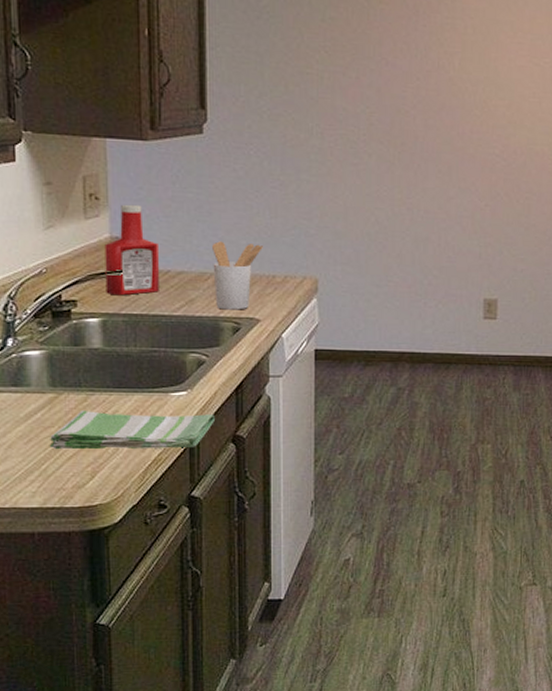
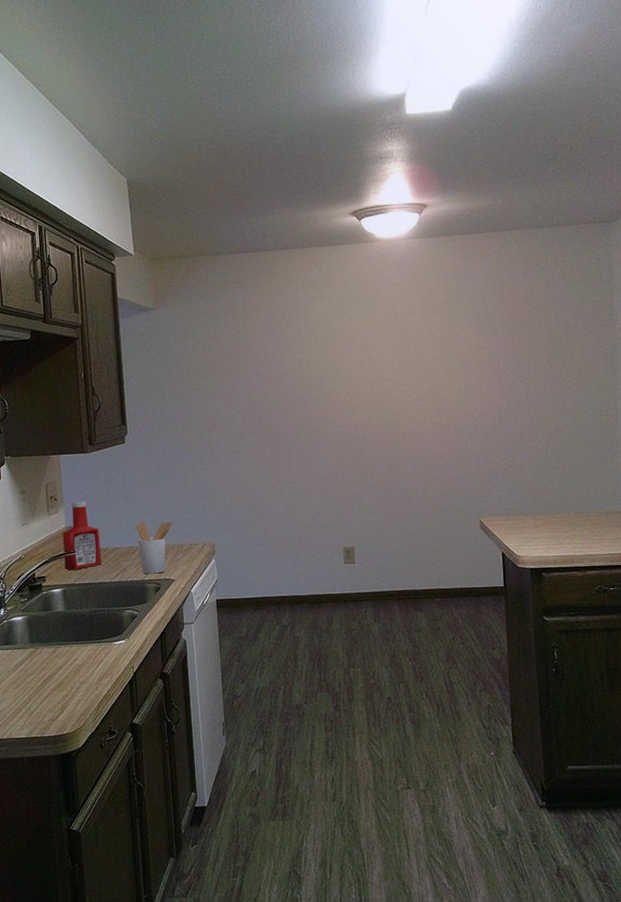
dish towel: present [50,411,215,450] -> none [32,657,146,692]

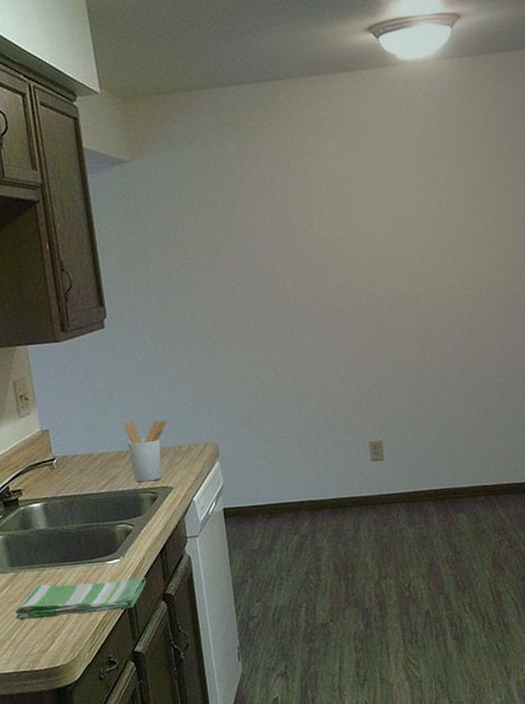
dish towel: none [32,657,146,692] -> present [15,577,146,621]
ketchup bottle: present [62,501,102,571] -> none [37,399,87,482]

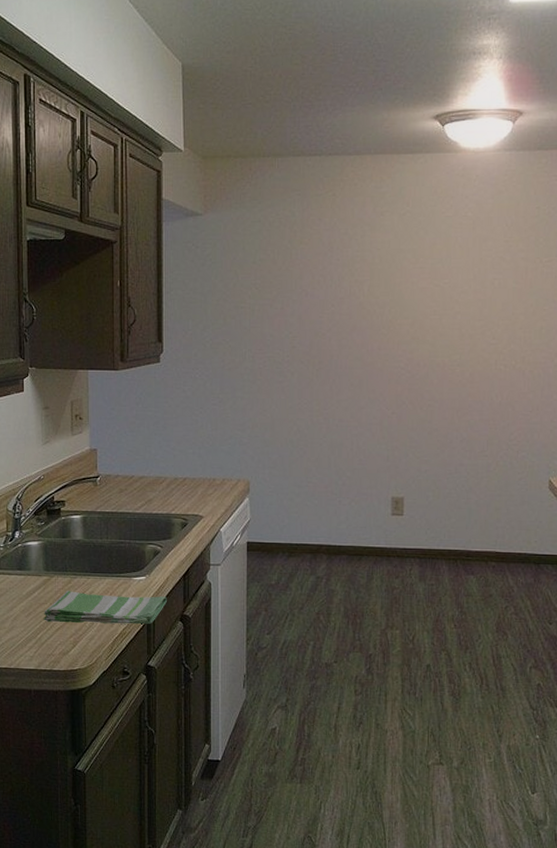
utensil holder: present [125,419,167,483] -> none [166,451,205,508]

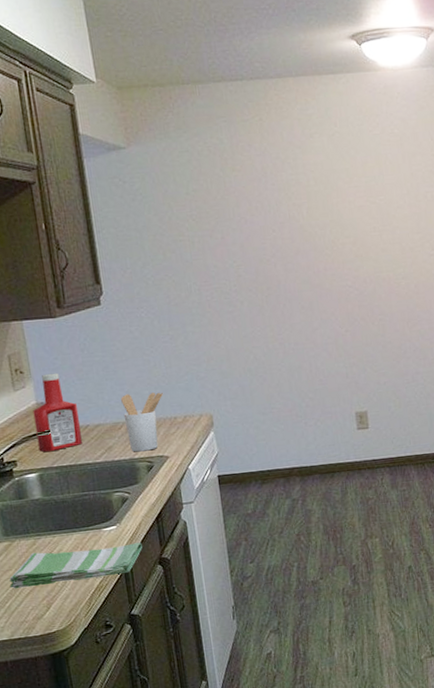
ketchup bottle: none [86,422,127,497] -> present [33,373,83,452]
utensil holder: none [166,451,205,508] -> present [121,392,163,452]

